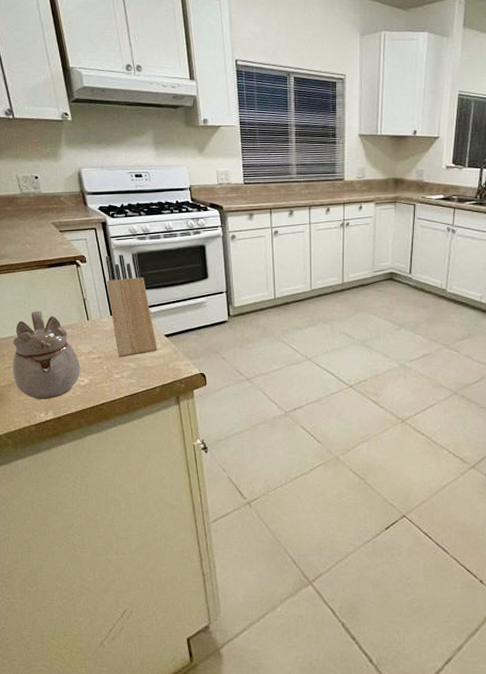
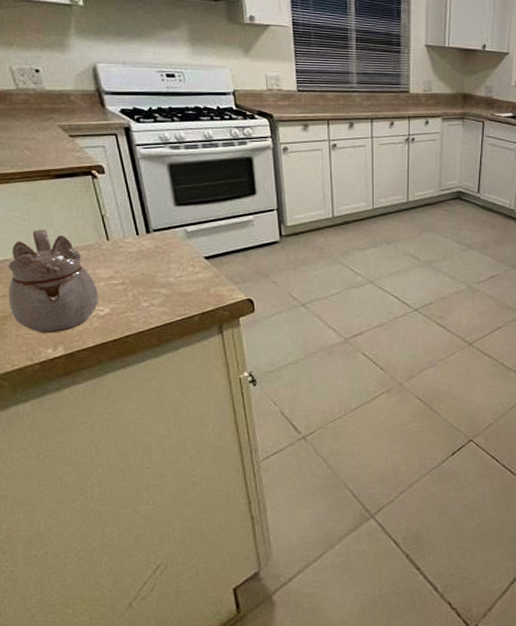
knife block: present [105,253,158,358] -> none [129,164,196,283]

